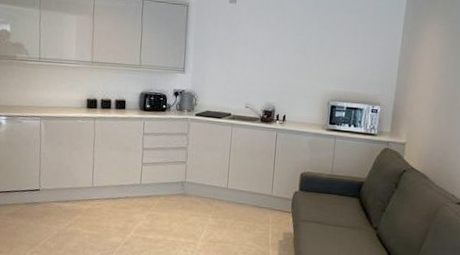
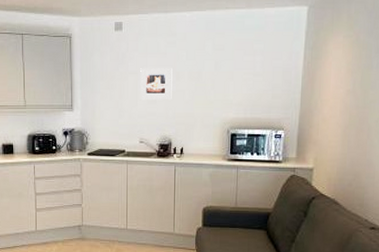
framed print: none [248,39,280,70] -> present [140,68,172,99]

